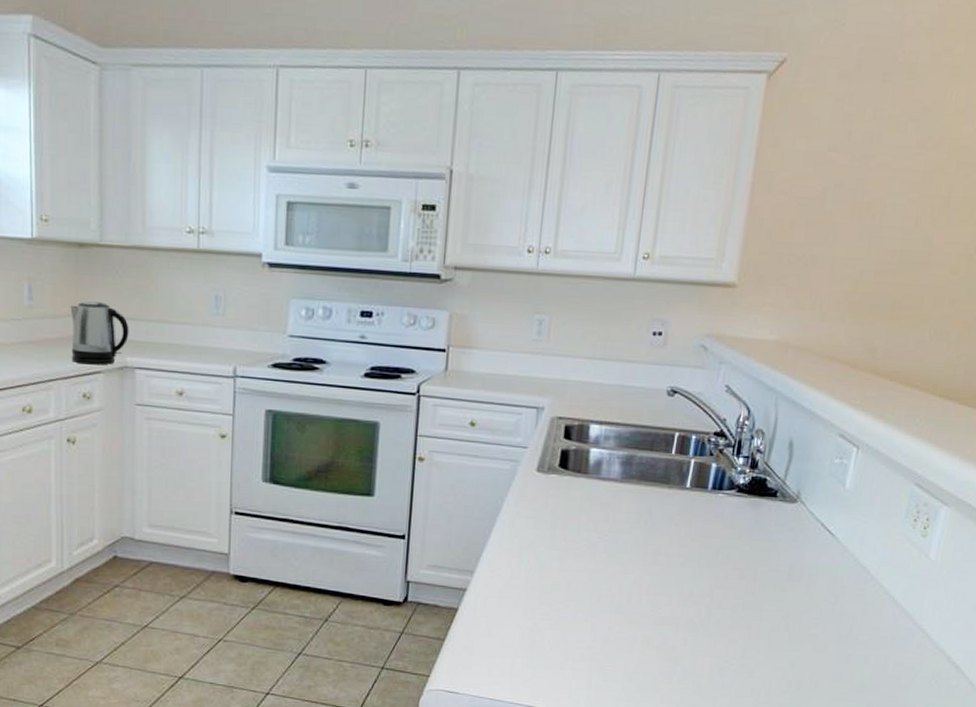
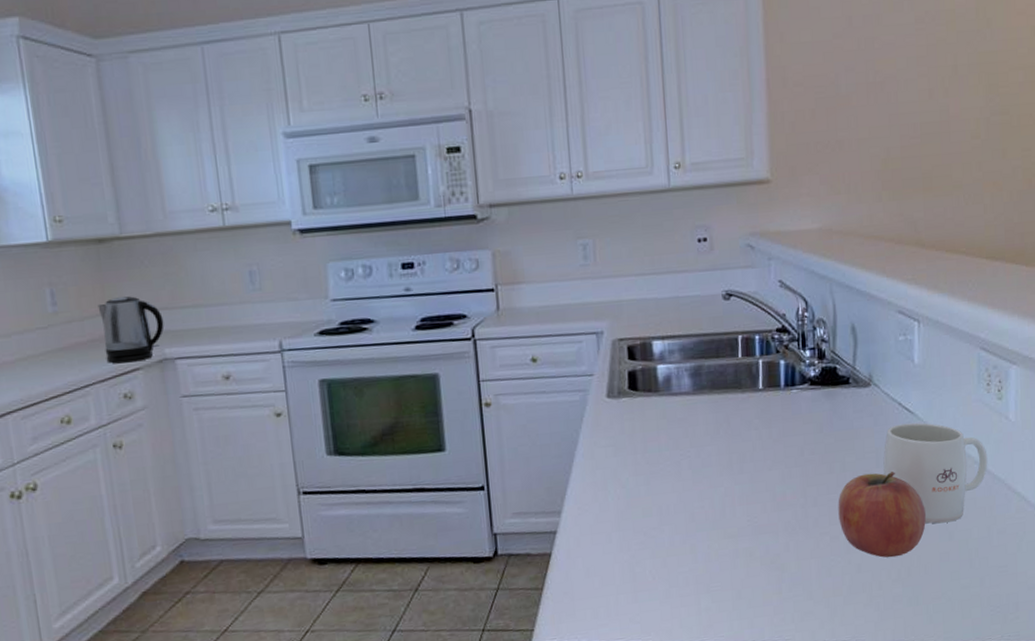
fruit: none [740,585,828,670] -> present [838,471,927,558]
mug: none [793,544,900,646] -> present [883,422,988,524]

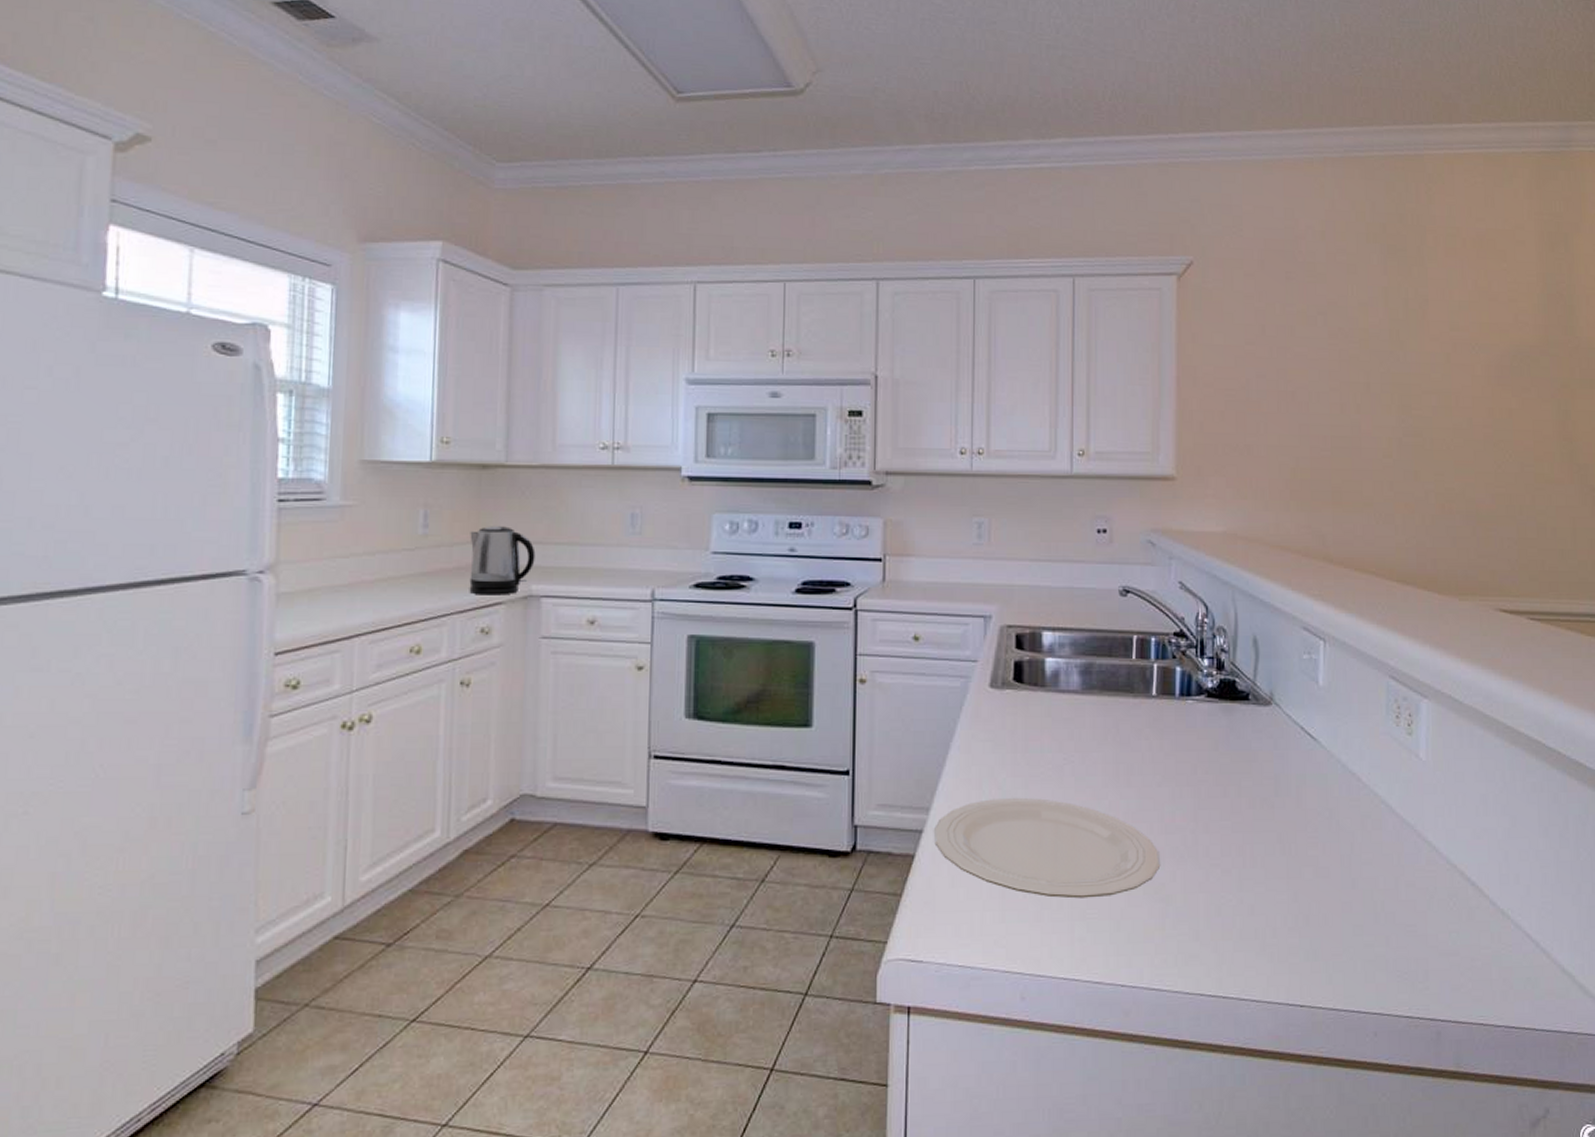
plate: none [566,492,775,577] -> present [933,797,1161,899]
fruit: present [838,471,927,558] -> none [1231,802,1328,902]
mug: present [883,422,988,524] -> none [1282,750,1396,868]

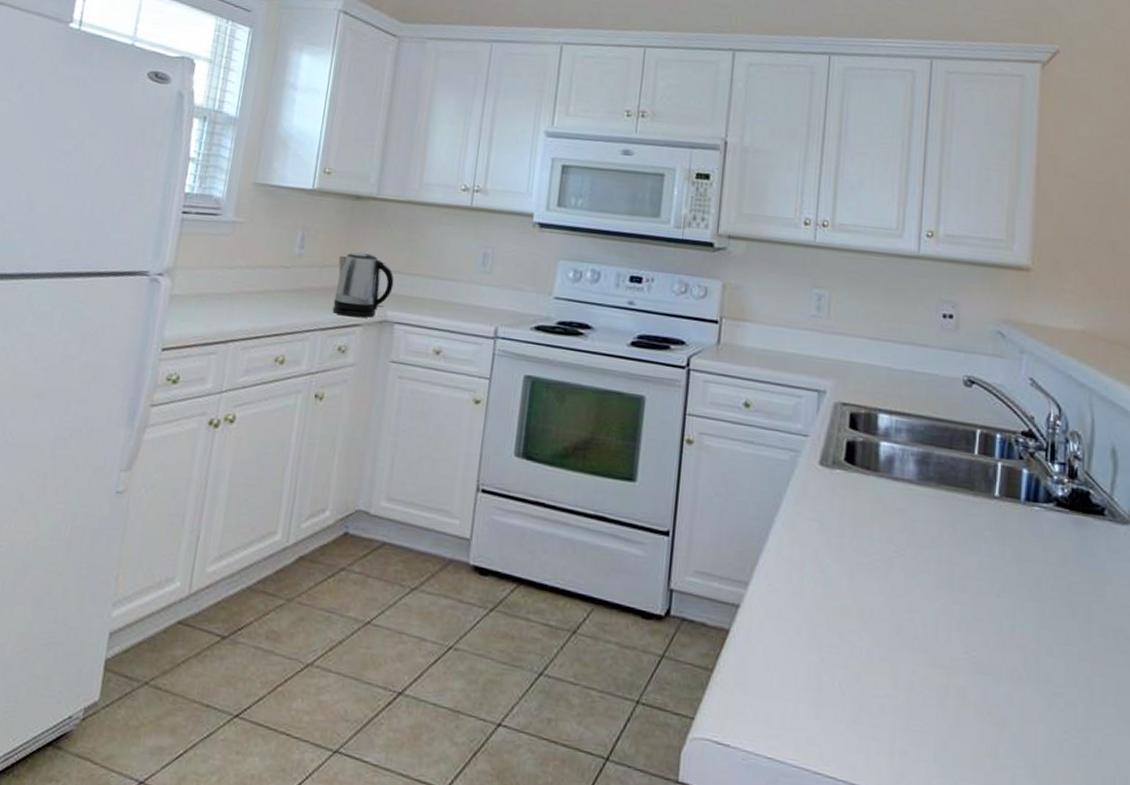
plate: present [933,797,1161,899] -> none [750,582,996,710]

